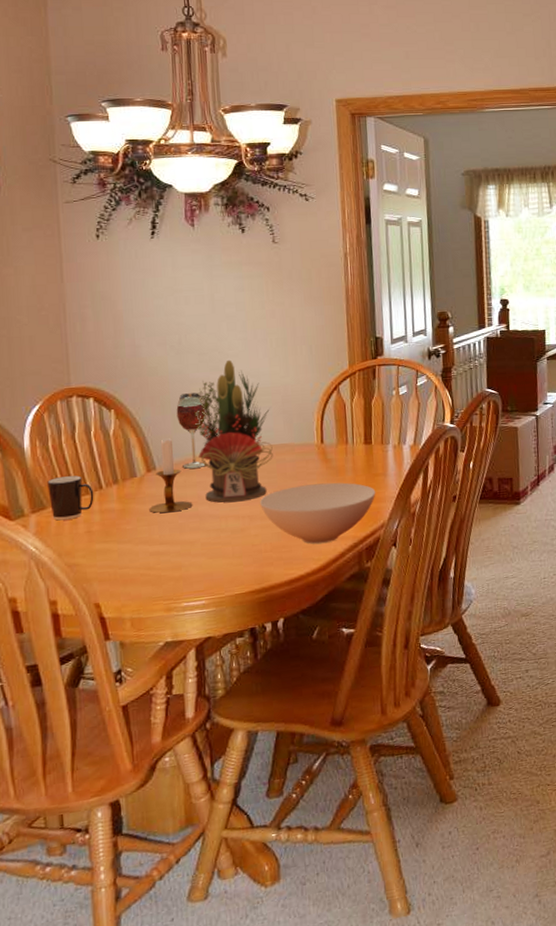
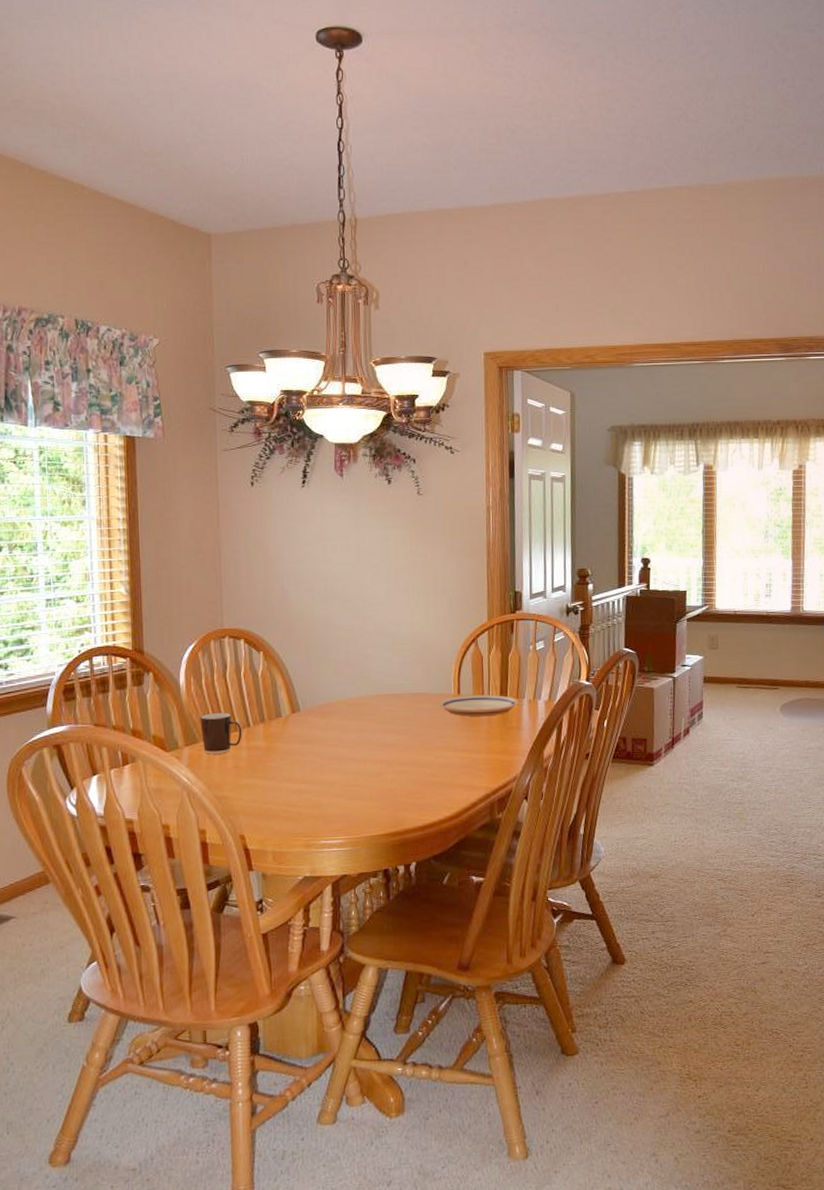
candlestick: present [149,438,193,513] -> none [292,681,334,753]
wineglass: present [176,392,206,469] -> none [321,639,349,712]
flower arrangement: present [194,359,273,503] -> none [338,608,411,747]
bowl: present [260,482,376,544] -> none [397,733,510,793]
plate: none [301,442,384,466] -> present [438,694,519,717]

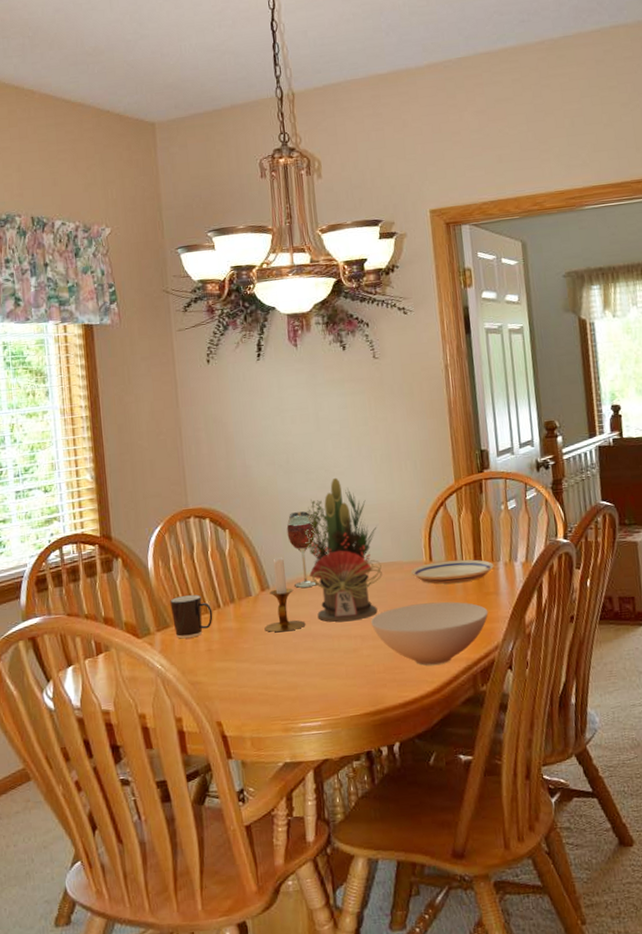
candlestick: none [292,681,334,753] -> present [264,557,306,632]
wineglass: none [321,639,349,712] -> present [286,511,317,588]
flower arrangement: none [338,608,411,747] -> present [304,477,382,622]
bowl: none [397,733,510,793] -> present [371,601,489,666]

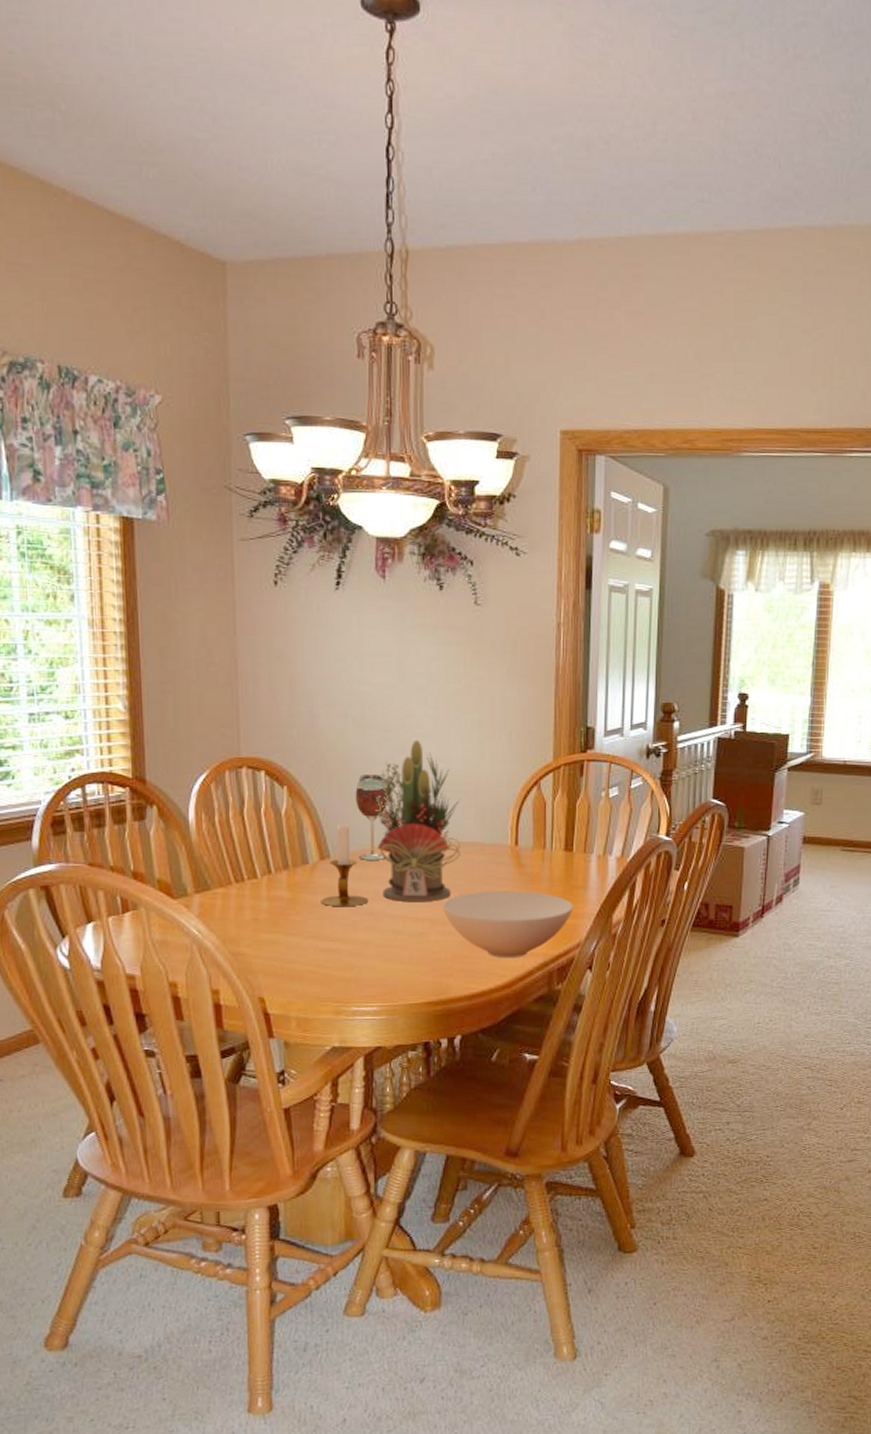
mug: present [170,595,213,639] -> none [212,856,262,904]
plate: present [410,559,494,584] -> none [492,847,586,872]

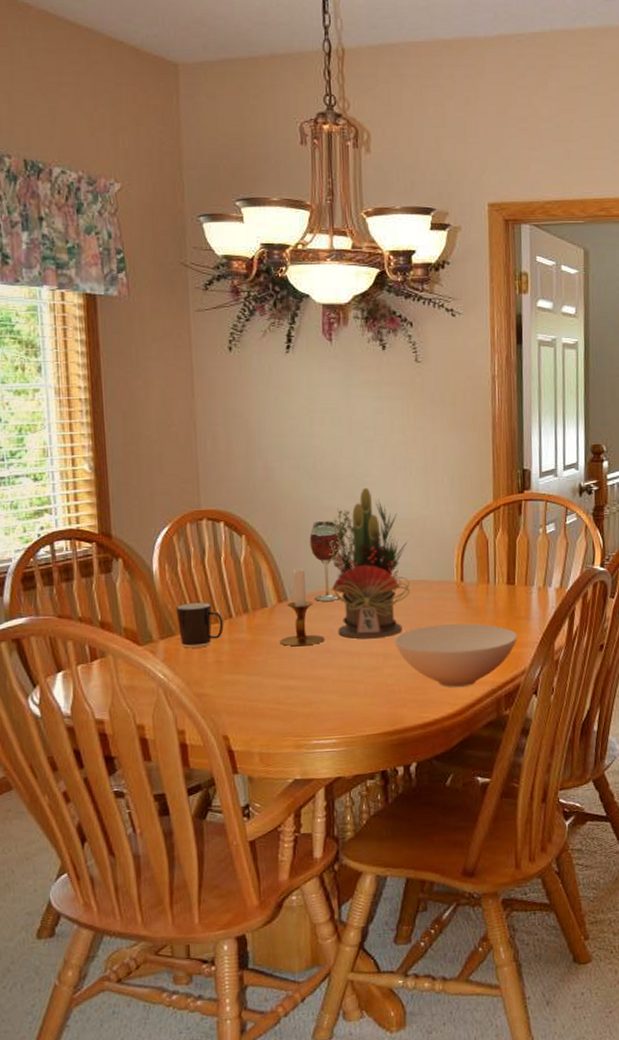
mug: none [212,856,262,904] -> present [176,602,224,648]

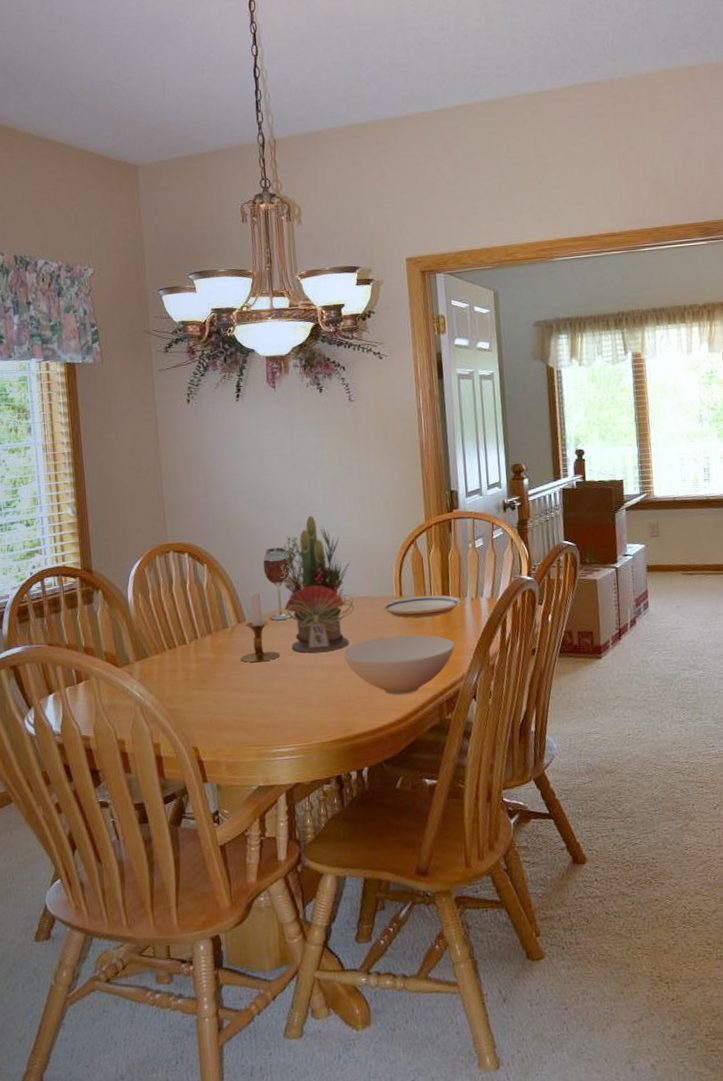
mug: present [176,602,224,648] -> none [149,626,191,669]
plate: none [440,581,527,606] -> present [381,594,461,618]

